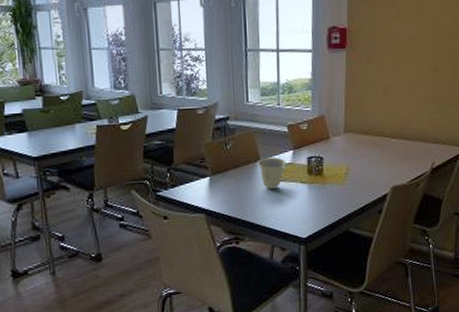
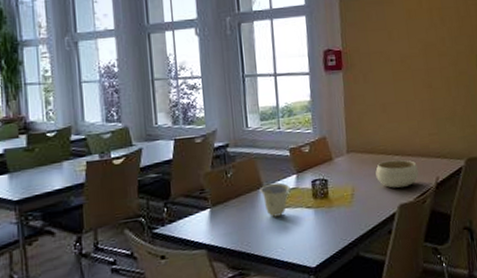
bowl: none [371,142,415,171] -> present [375,159,419,189]

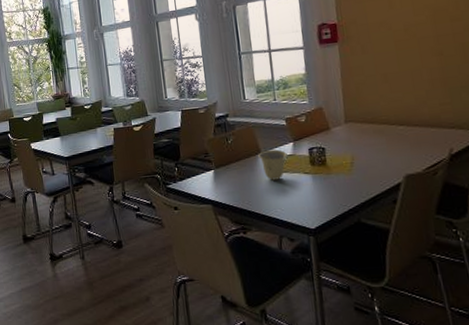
bowl: present [375,159,419,189] -> none [377,130,429,159]

